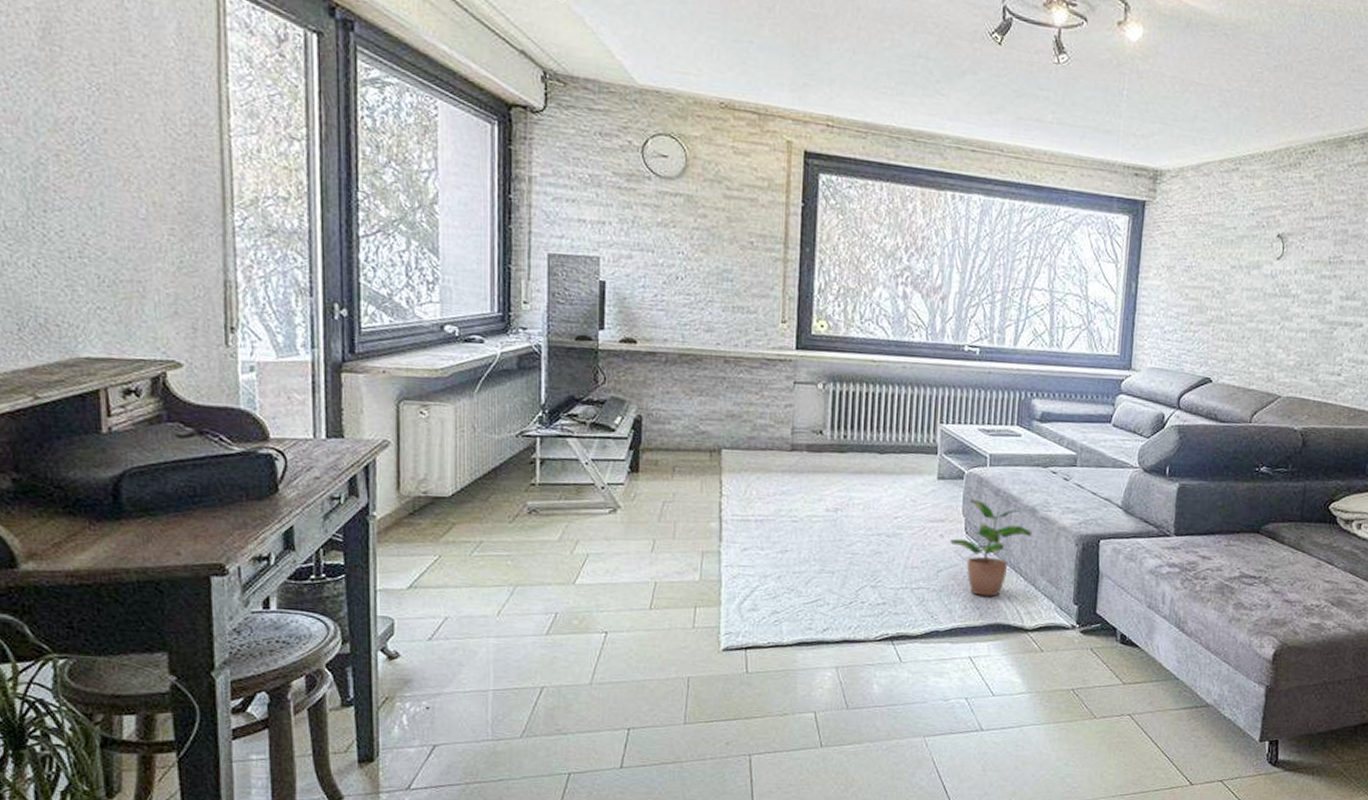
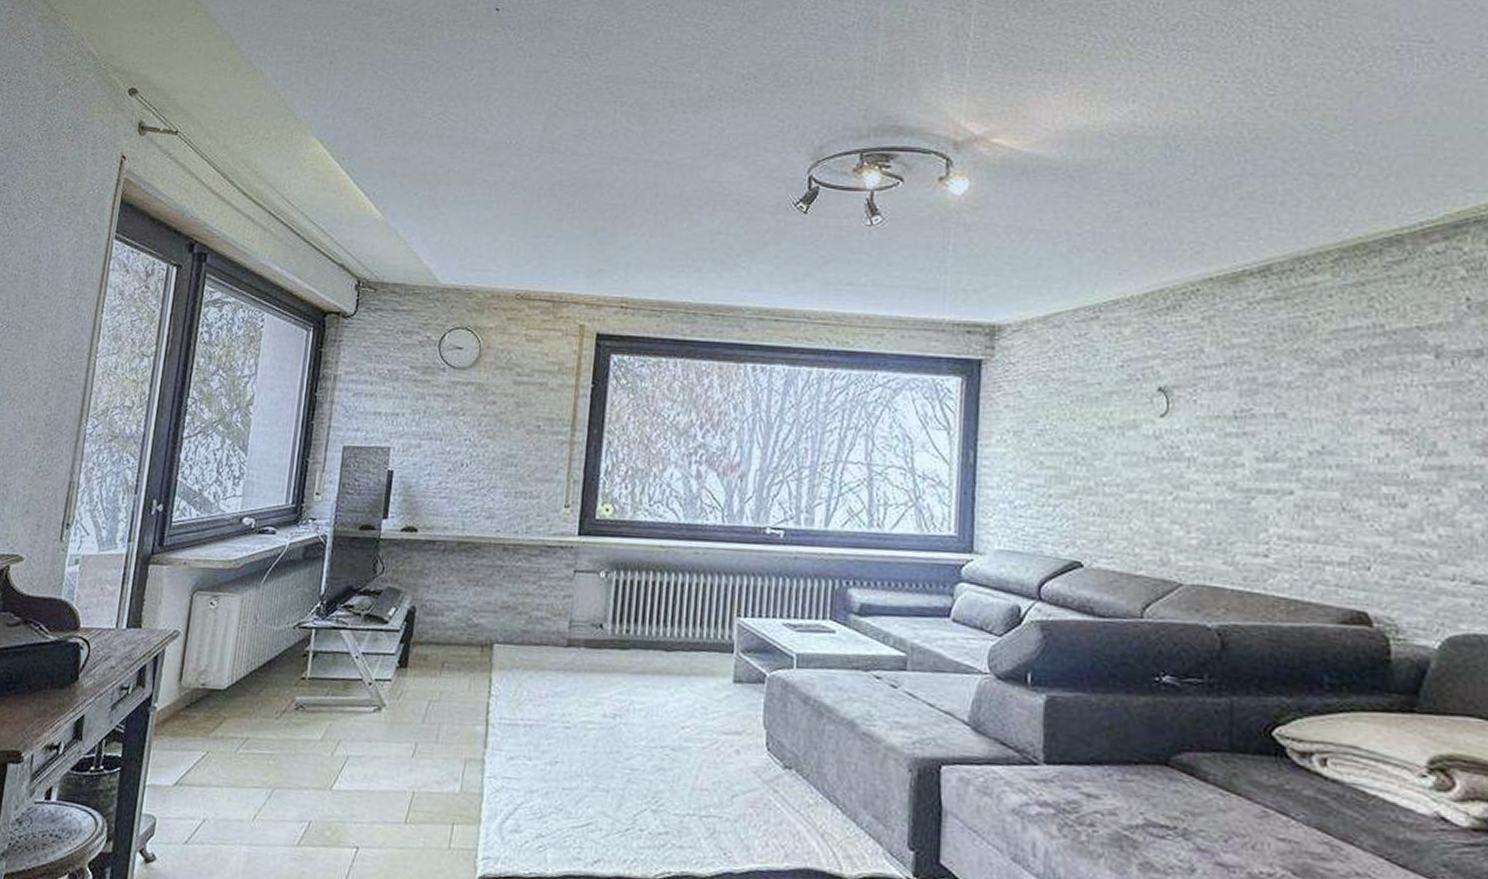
potted plant: present [949,499,1033,596] -> none [747,707,852,832]

